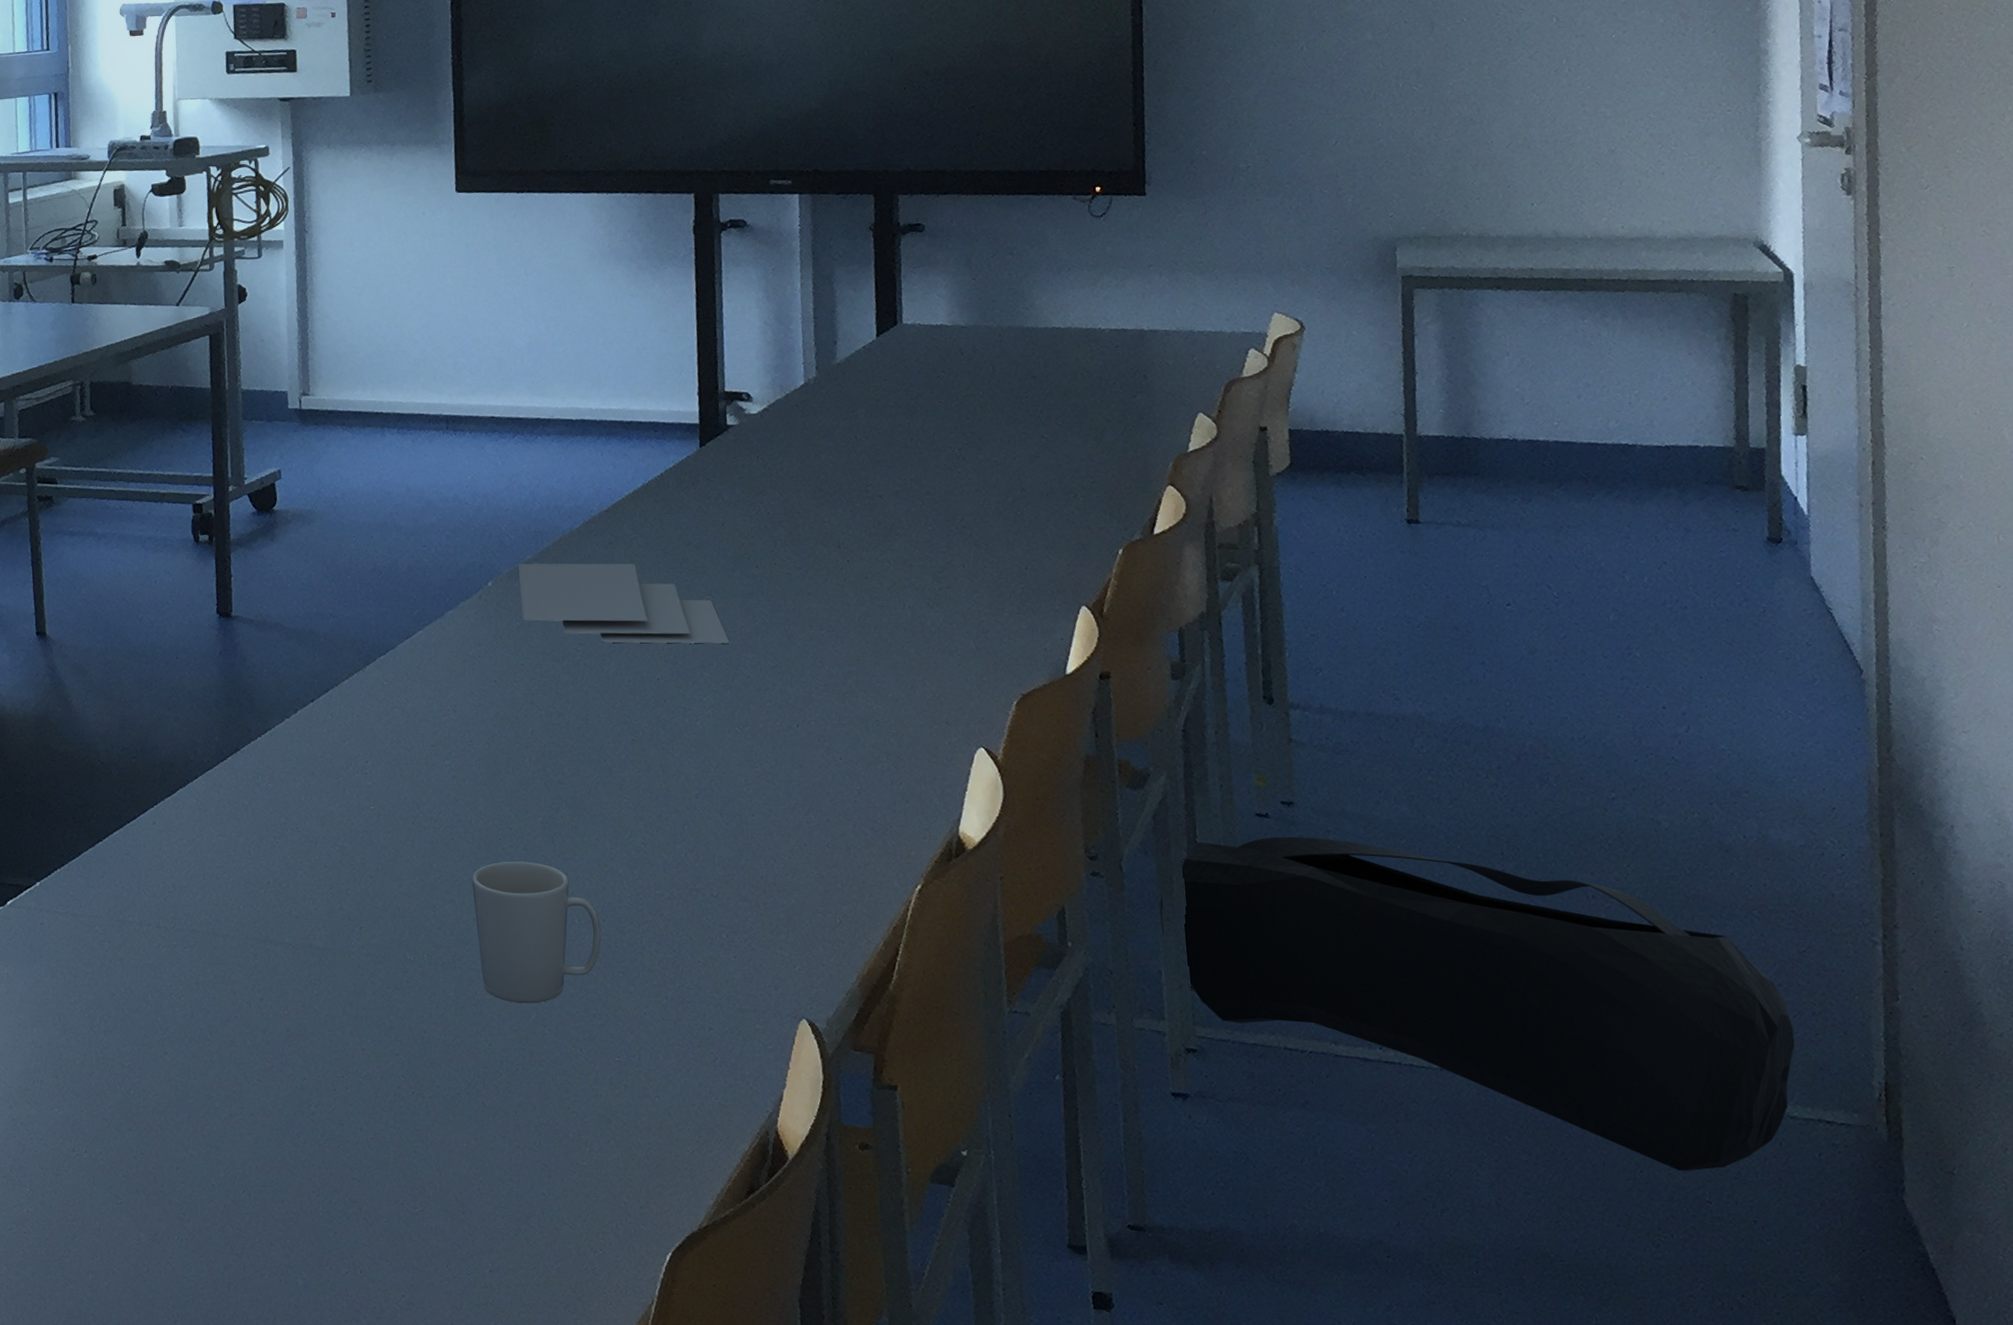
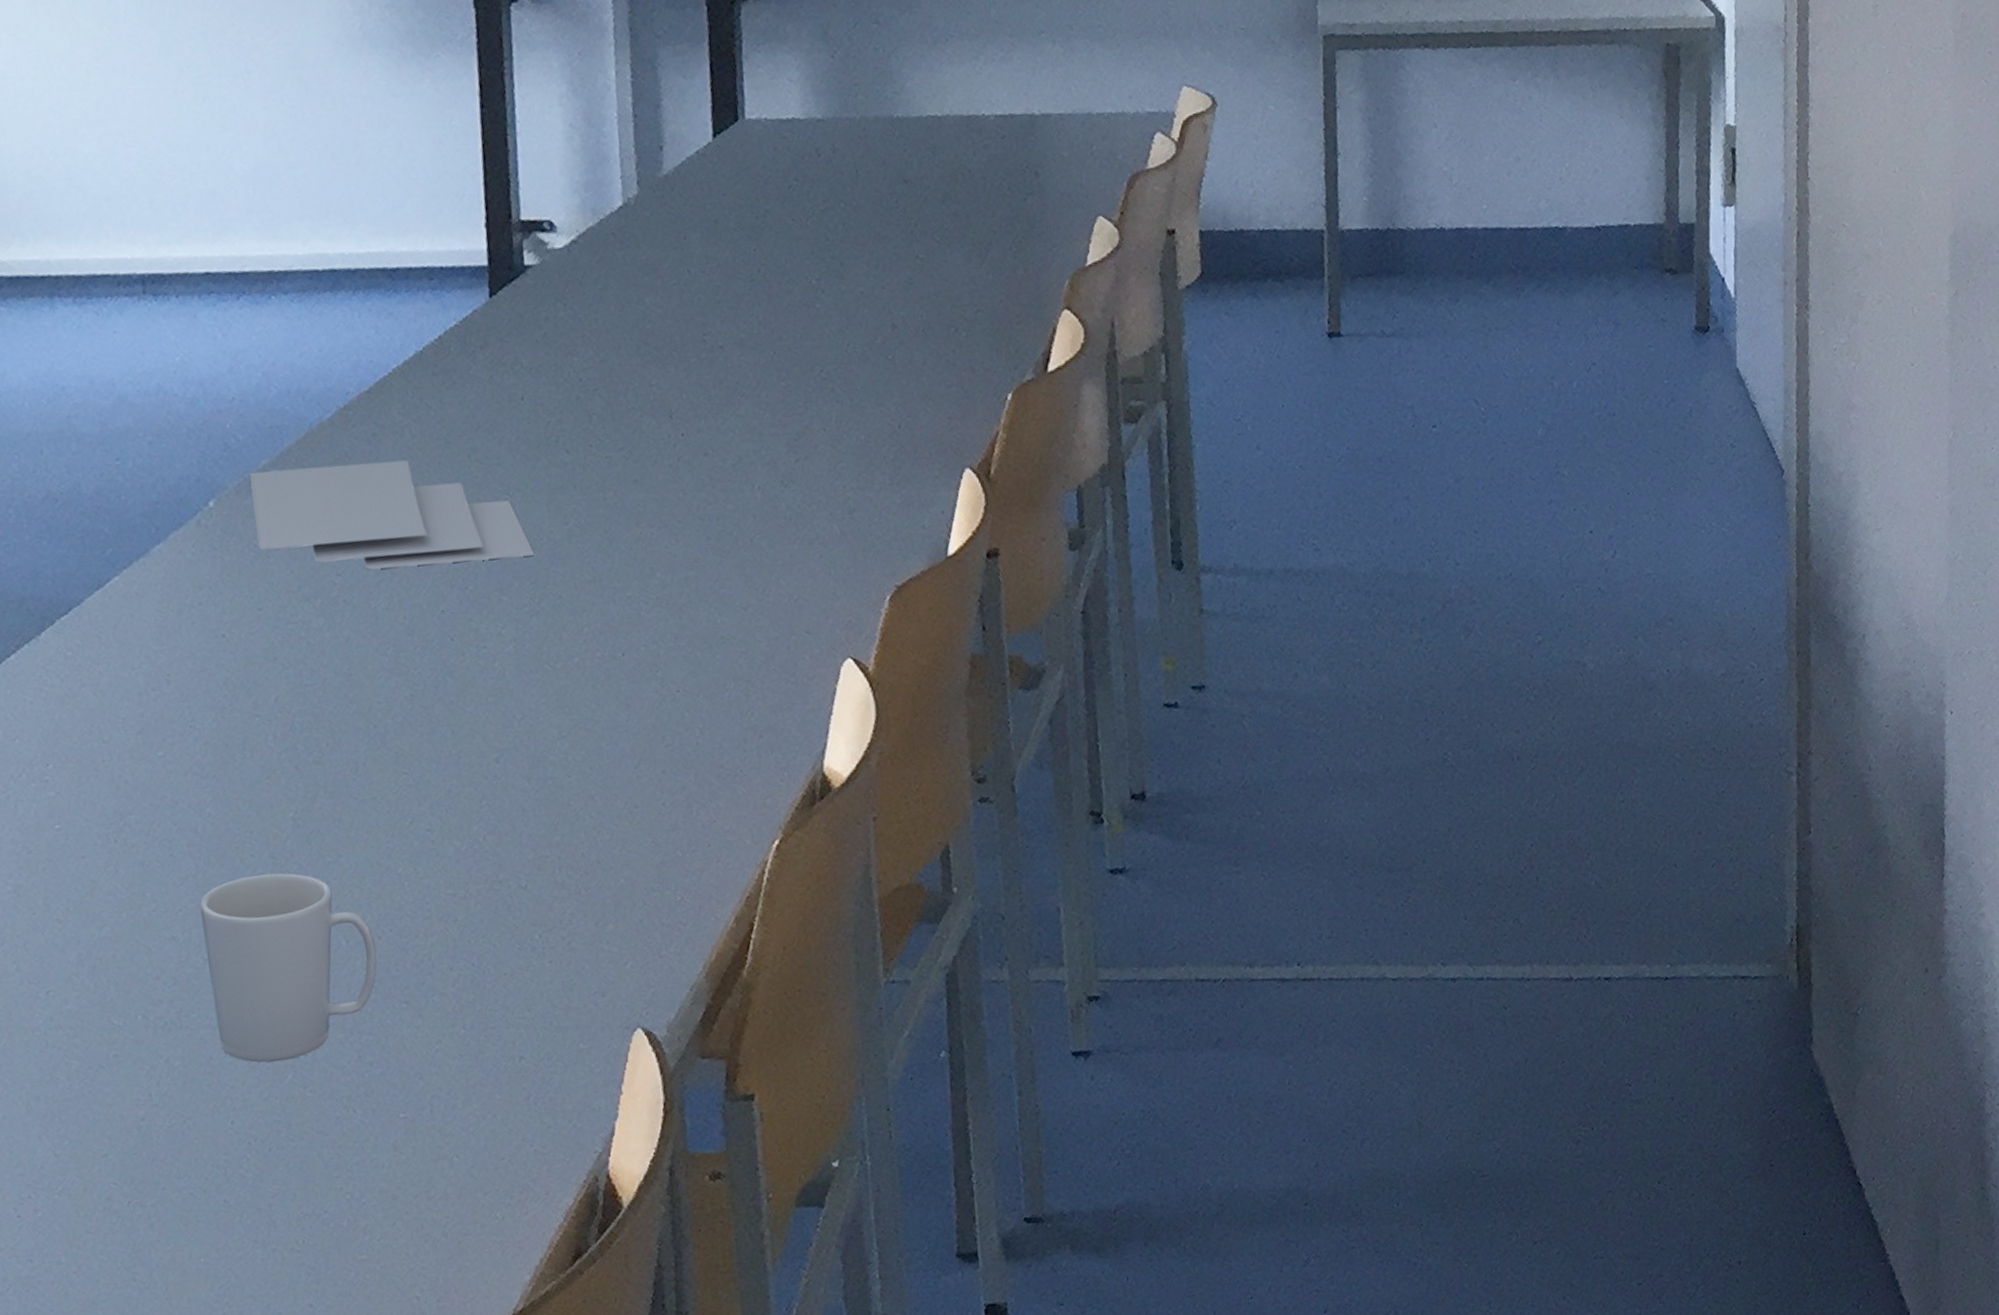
bag: present [1159,836,1795,1171] -> none [1056,724,1713,1055]

